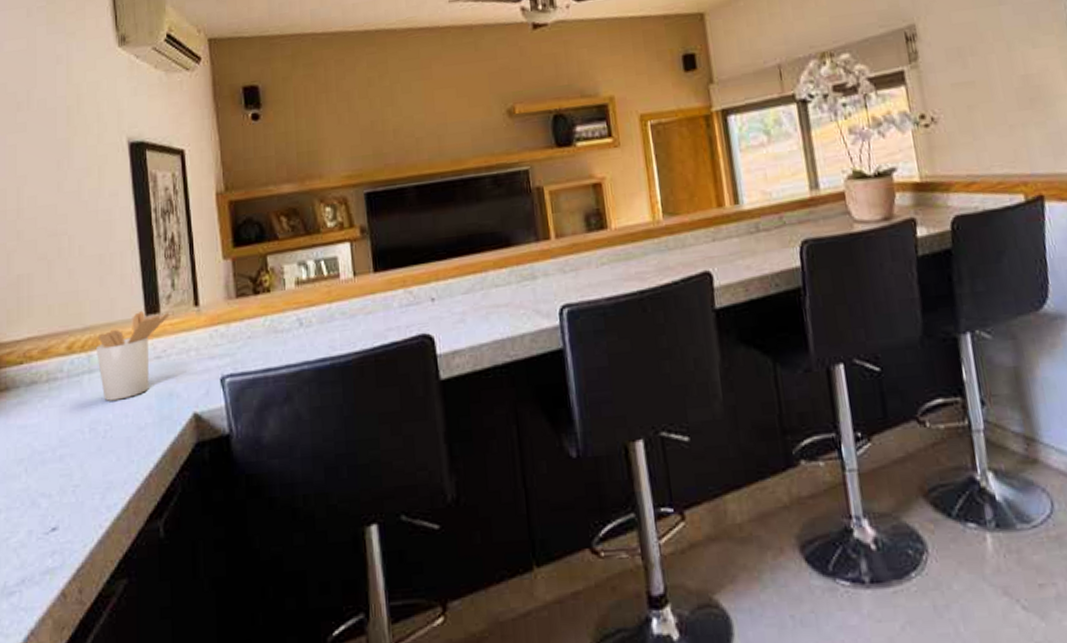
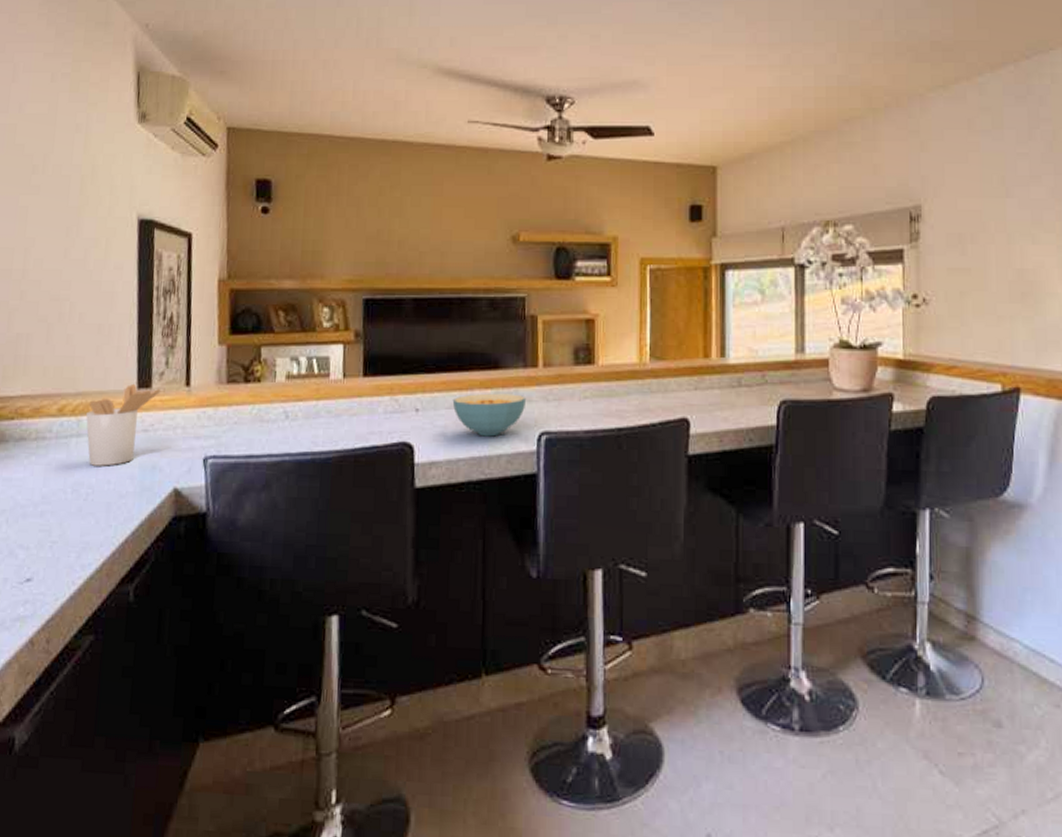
cereal bowl: none [467,270,543,318] -> present [452,393,527,437]

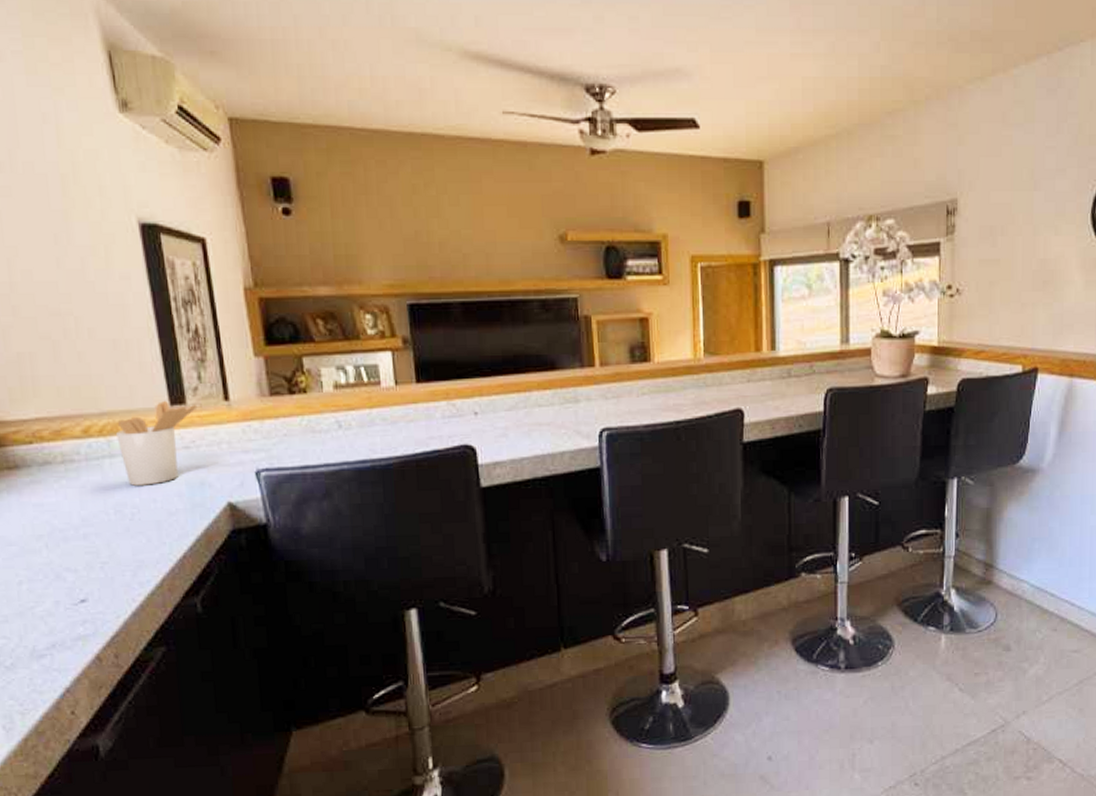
cereal bowl: present [452,393,527,437] -> none [511,393,586,436]

